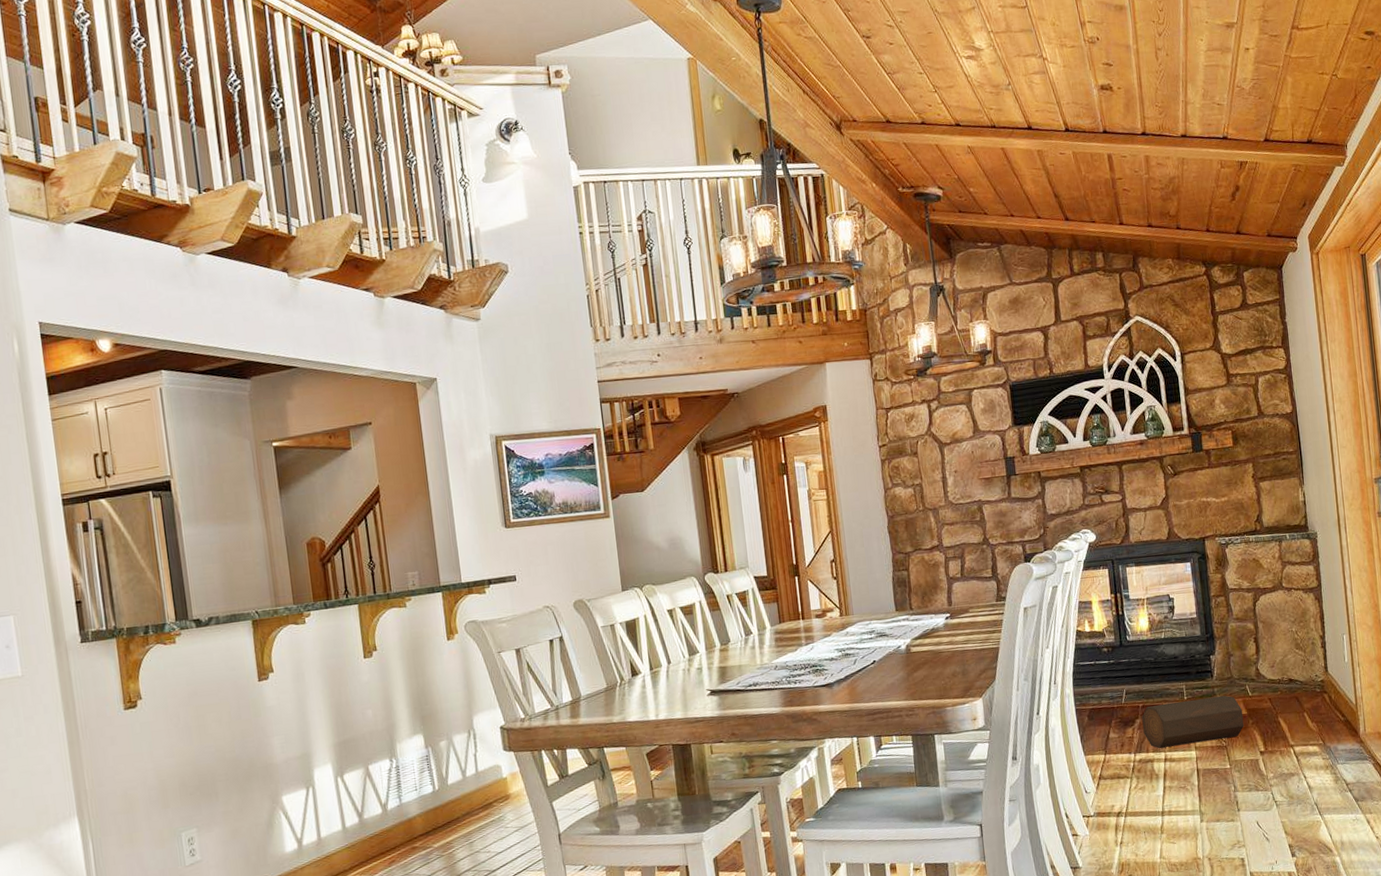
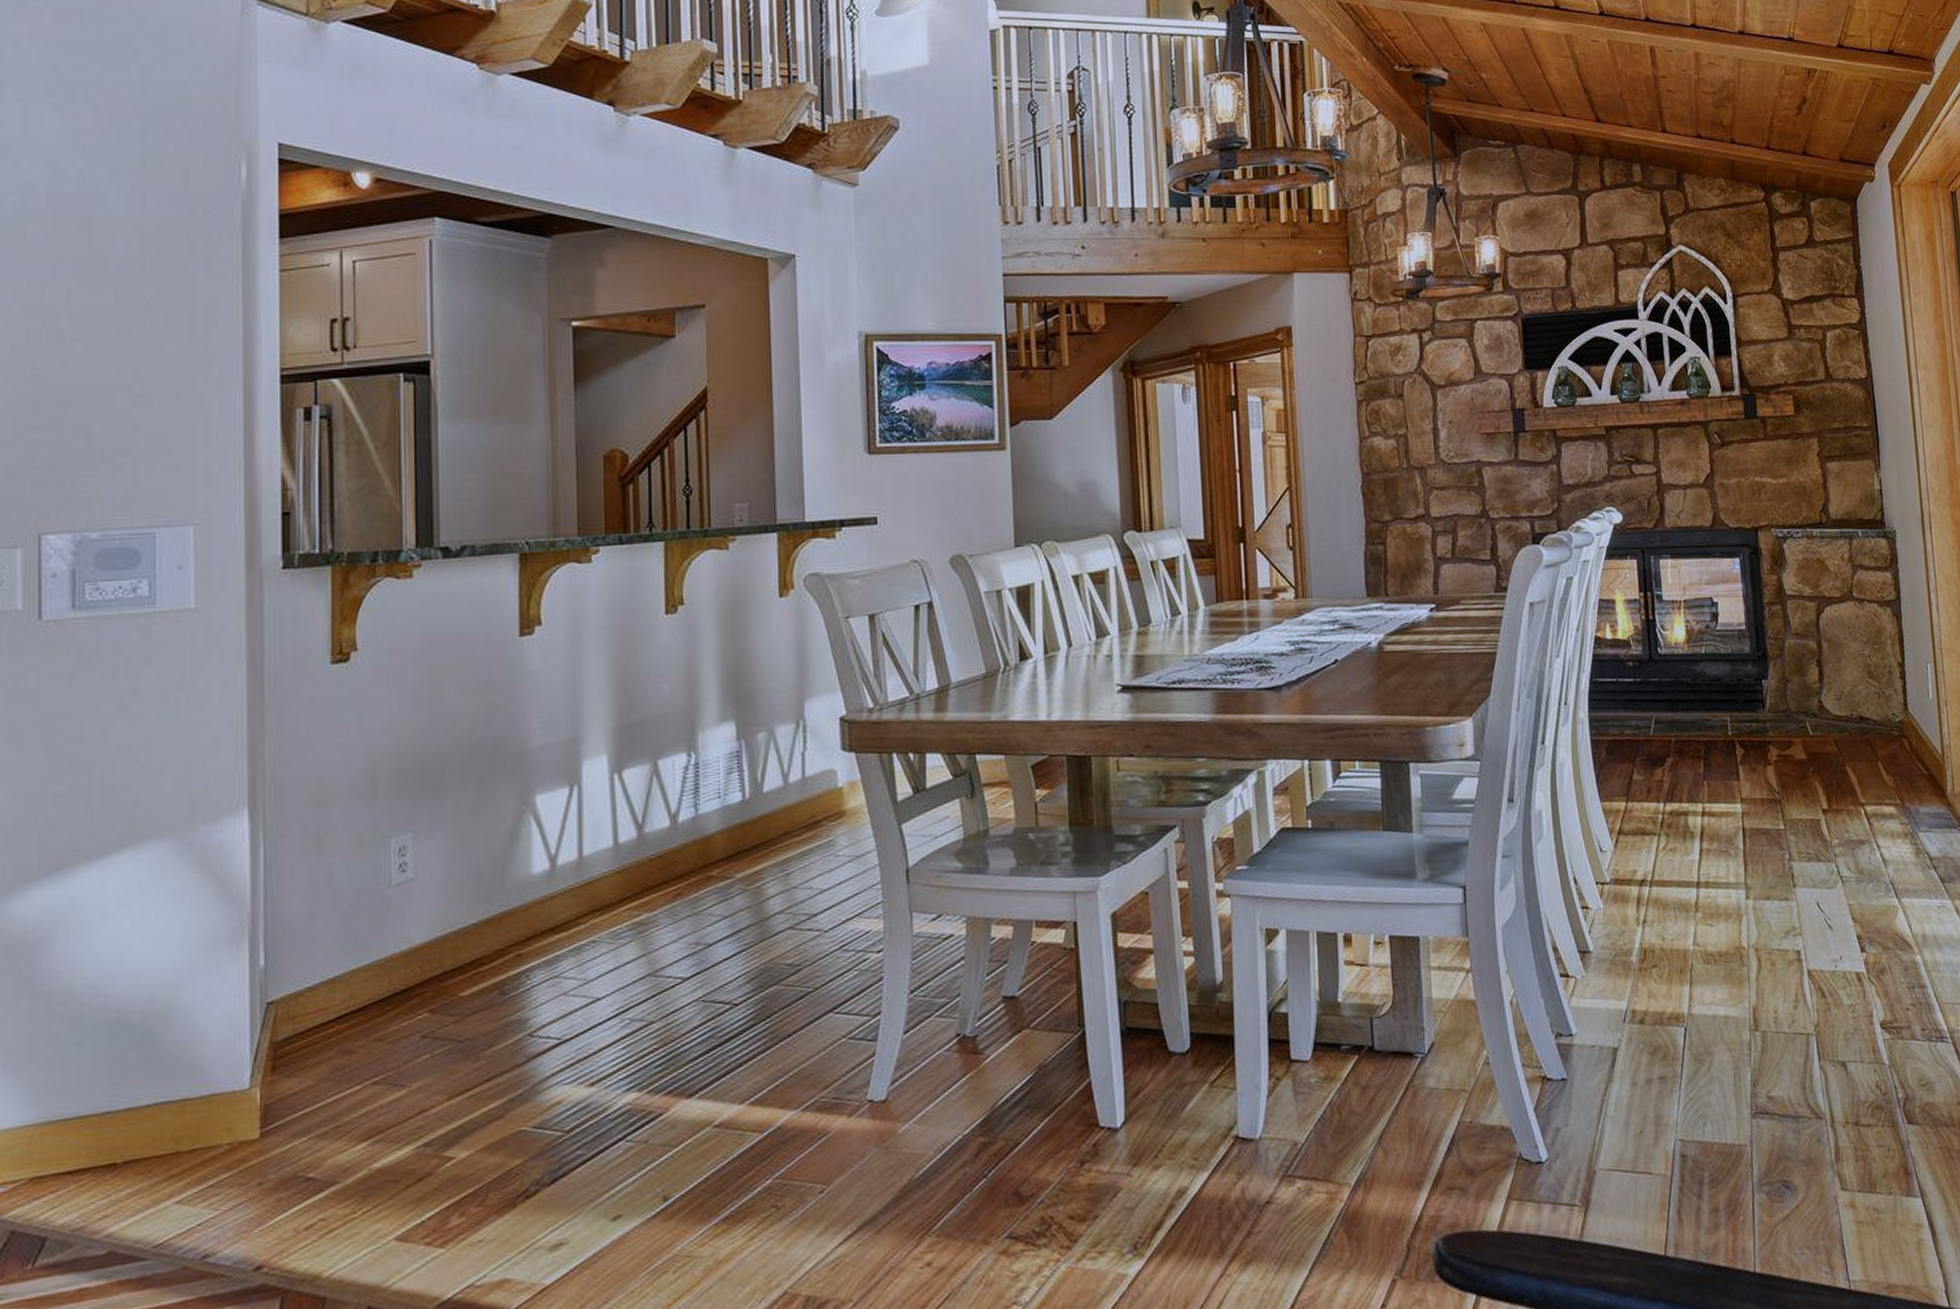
decorative log: present [1142,695,1244,748] -> none [1674,732,1803,798]

